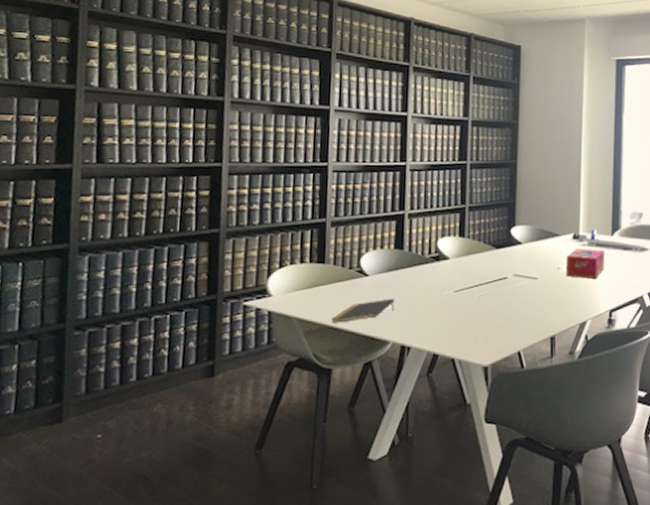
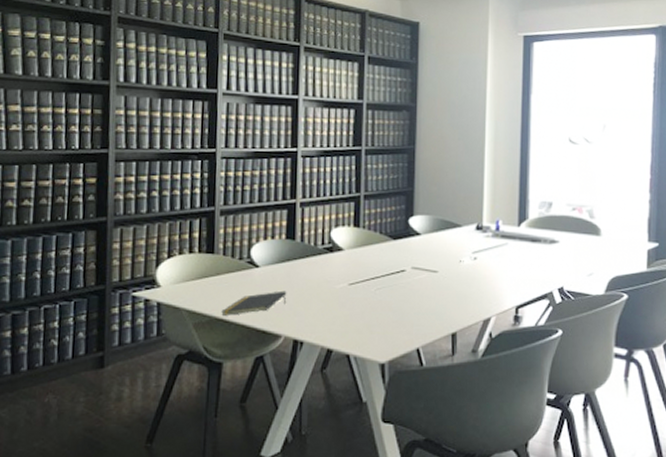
tissue box: present [566,249,604,278] -> none [468,240,510,272]

